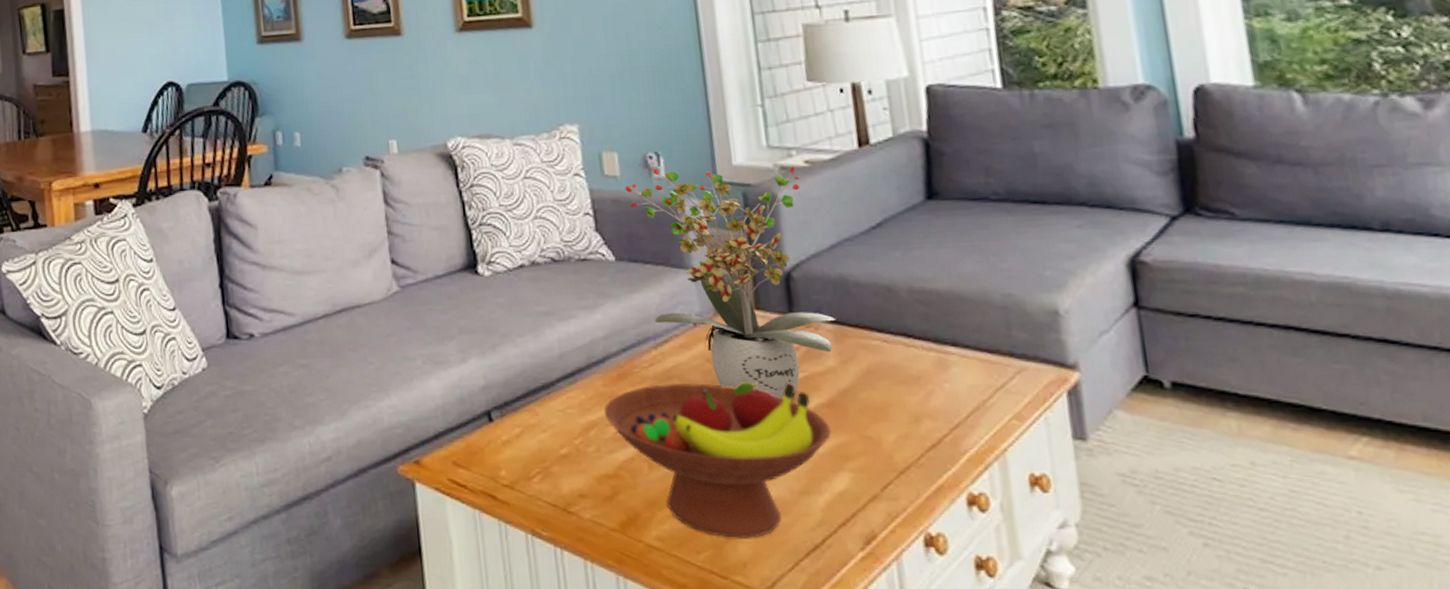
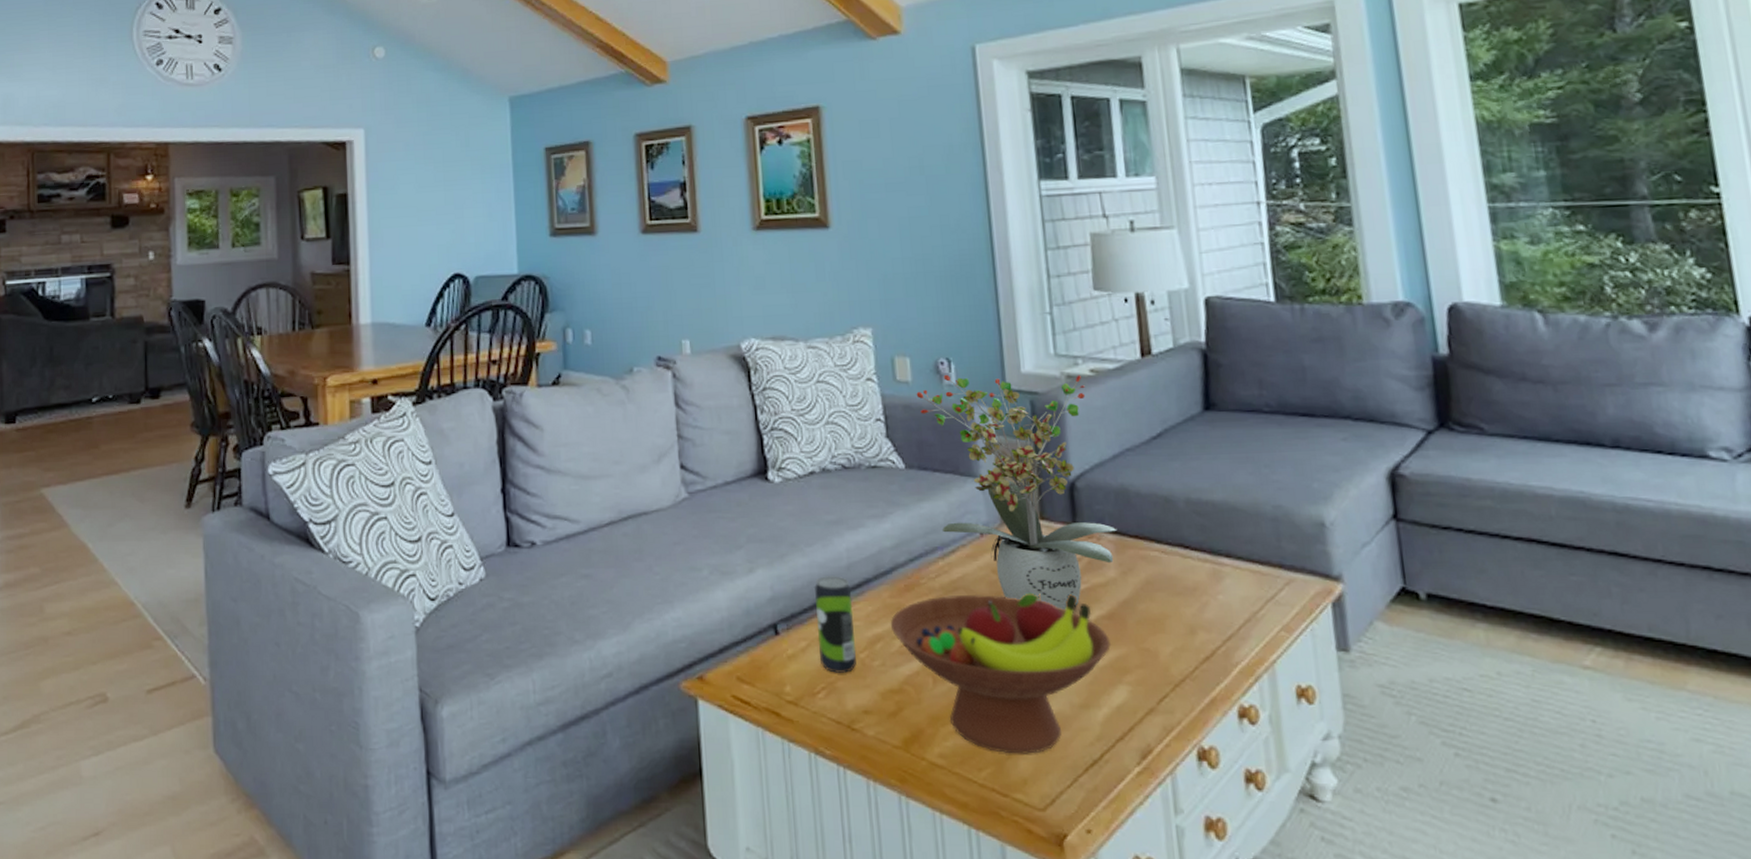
beverage can: none [526,365,571,458] -> present [813,576,856,673]

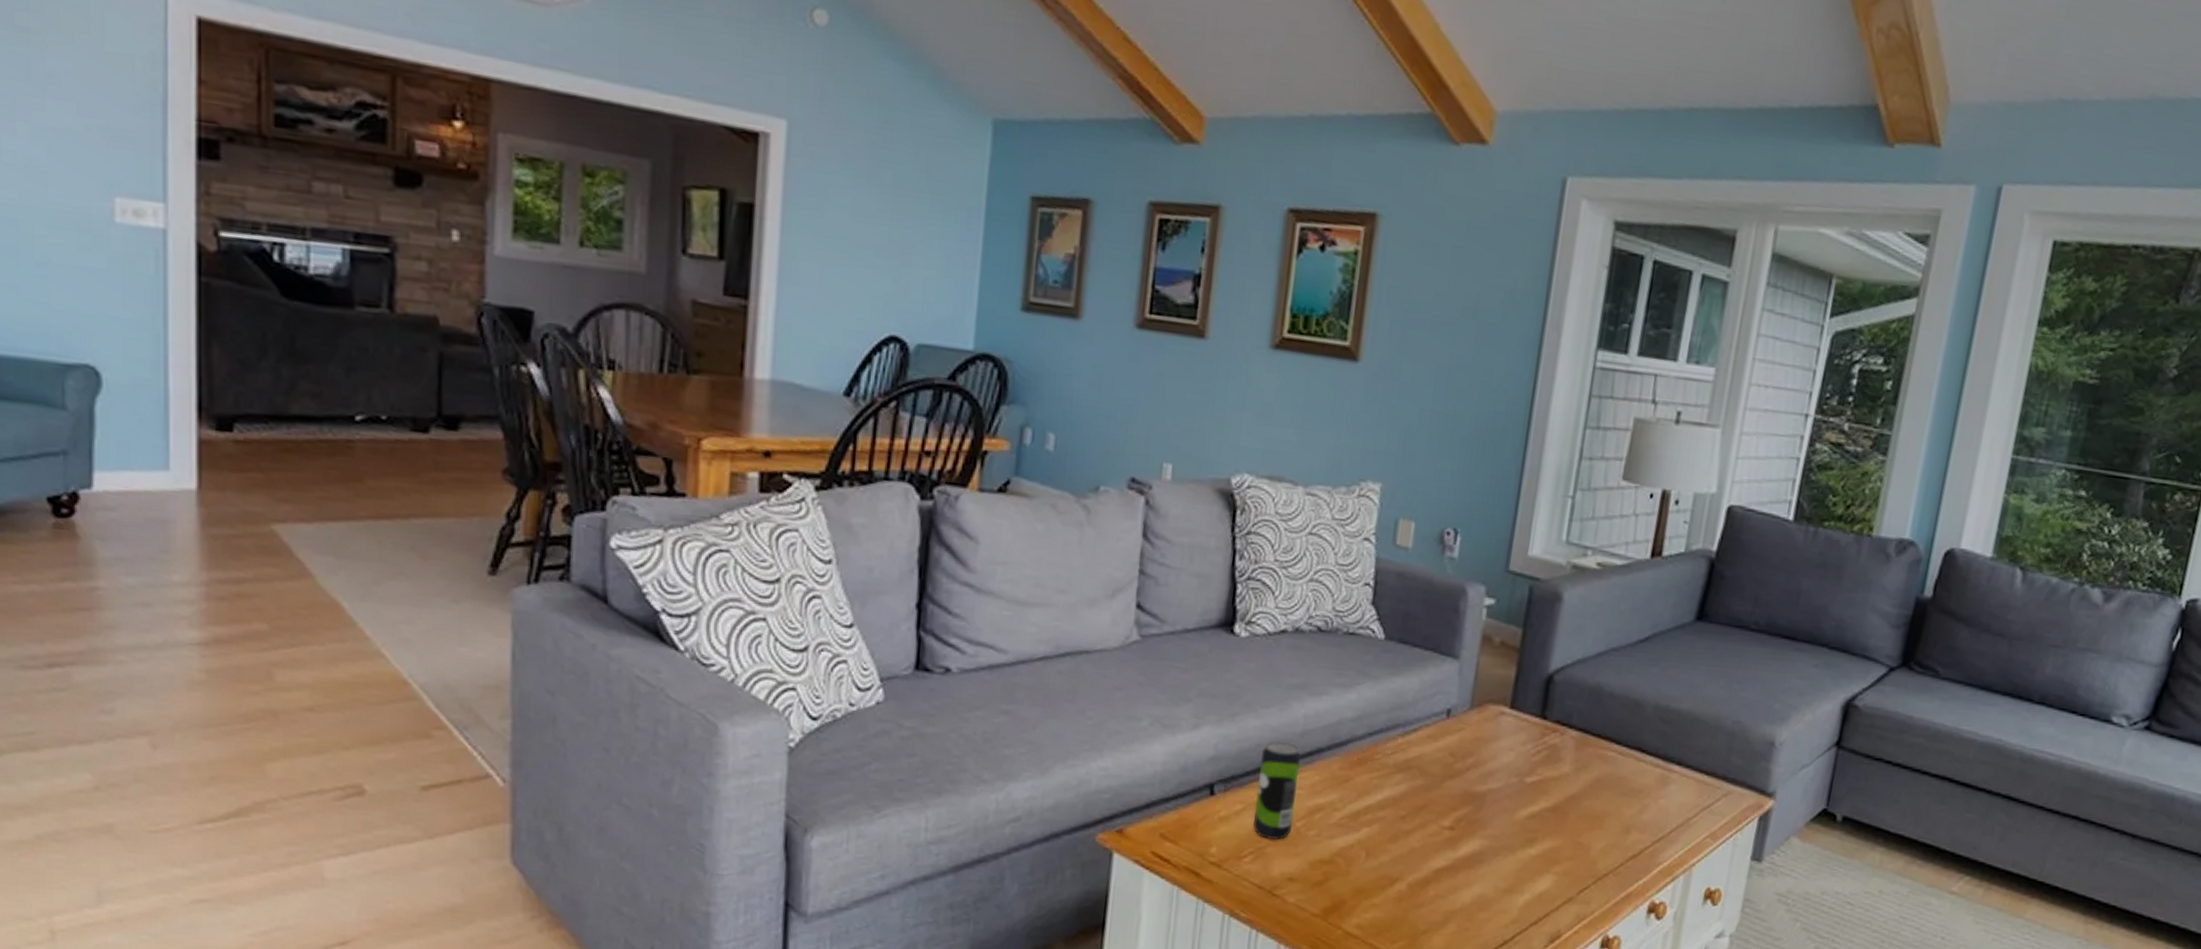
fruit bowl: present [890,592,1112,754] -> none [1334,773,1549,931]
potted plant: present [916,374,1116,611] -> none [1408,546,1588,800]

